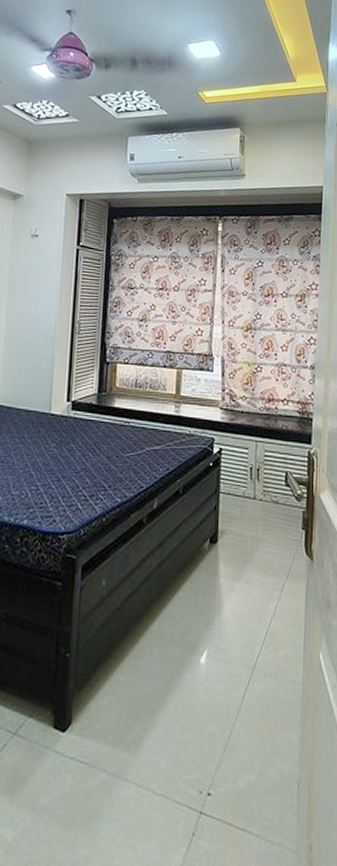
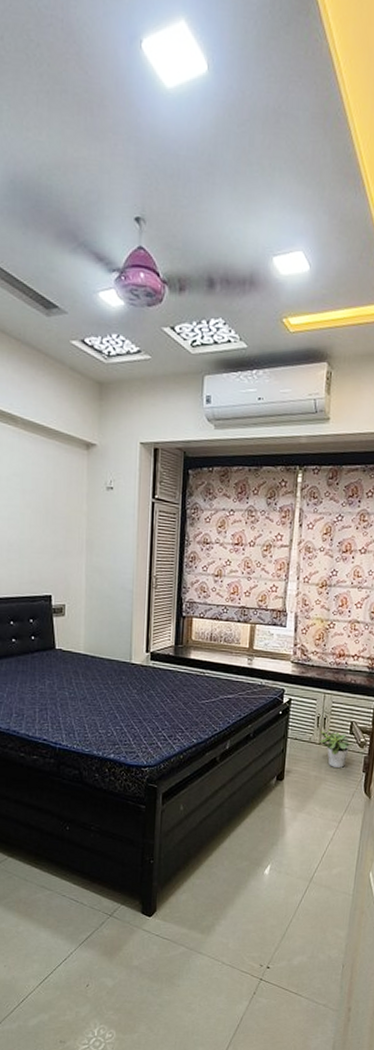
potted plant: none [254,480,289,525] -> present [320,728,352,768]

